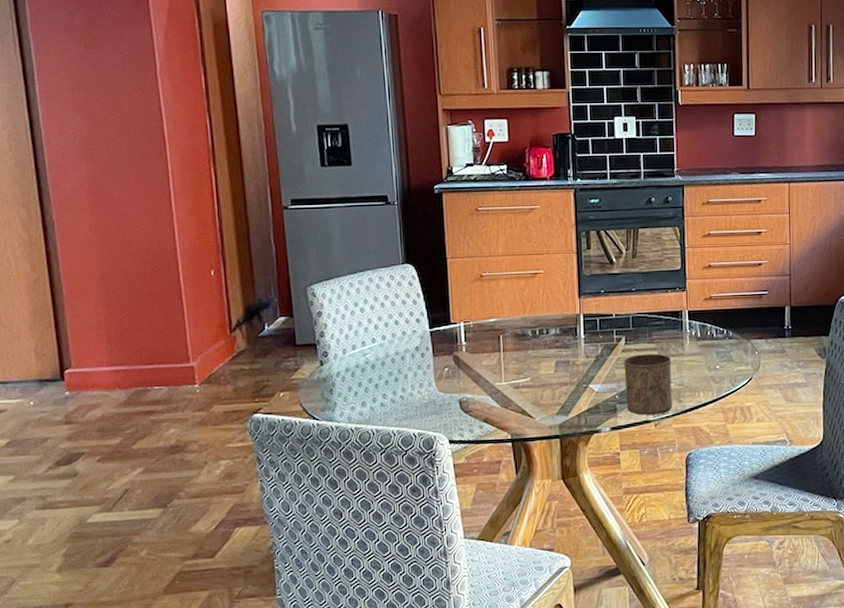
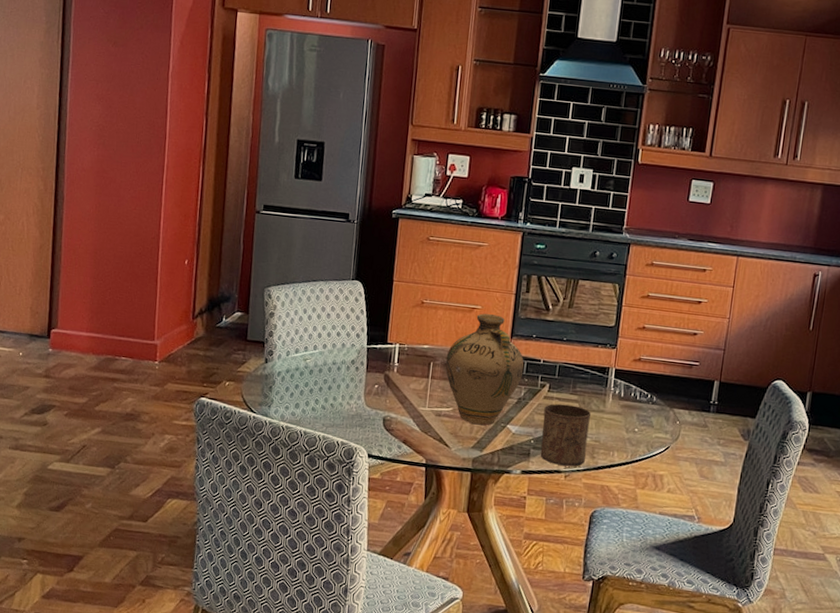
jug: none [515,277,597,390] -> present [445,313,525,426]

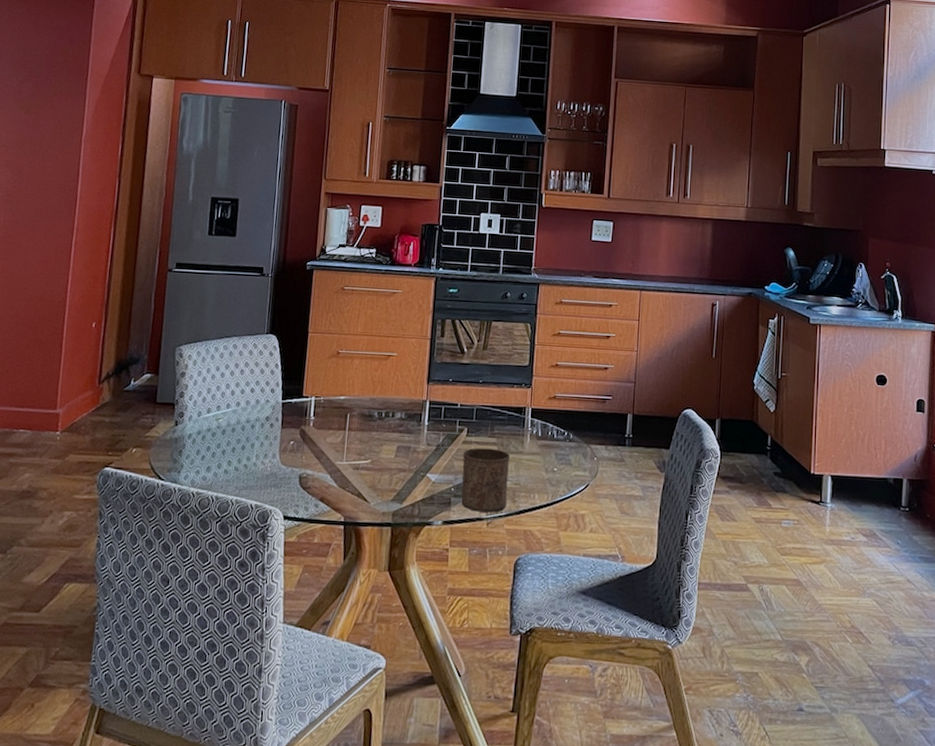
jug: present [445,313,525,426] -> none [362,360,442,476]

